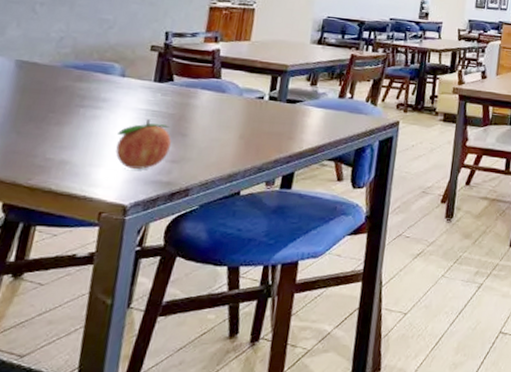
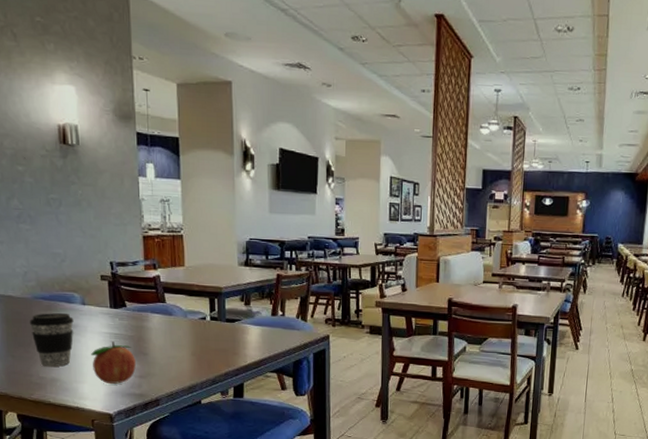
coffee cup: none [49,84,107,147] -> present [30,312,74,367]

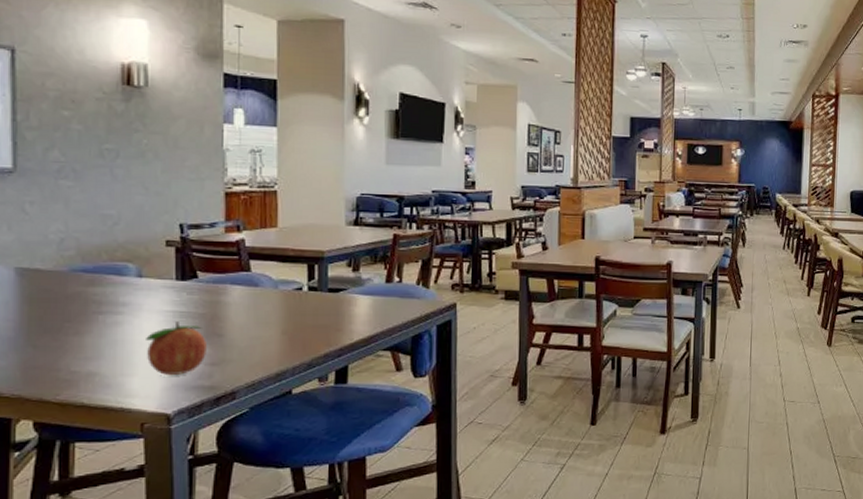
coffee cup: present [30,312,74,367] -> none [63,288,125,358]

